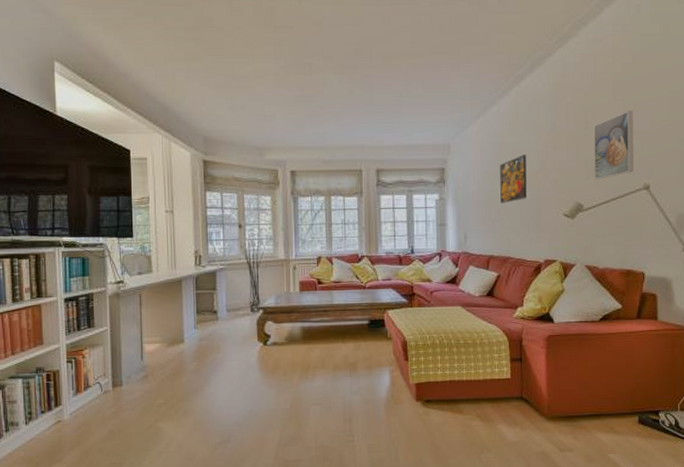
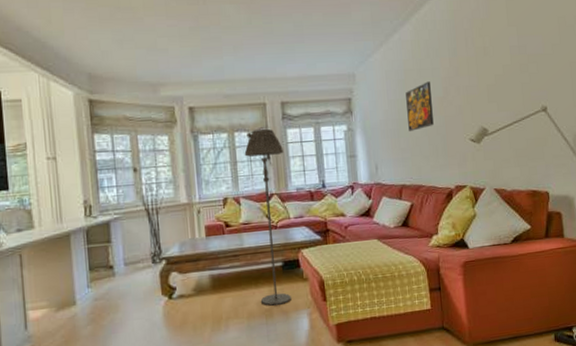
floor lamp: none [339,194,376,360] -> present [244,128,291,306]
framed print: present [593,111,634,180] -> none [491,36,532,104]

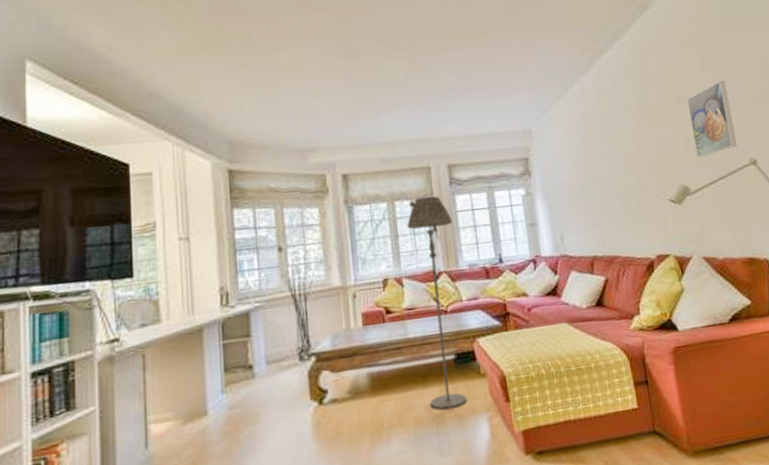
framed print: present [405,81,434,131] -> none [591,135,626,193]
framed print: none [491,36,532,104] -> present [686,80,737,158]

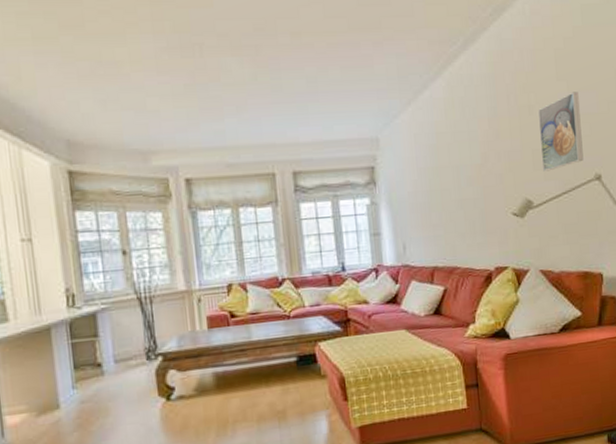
floor lamp: present [406,195,467,410] -> none [251,203,308,407]

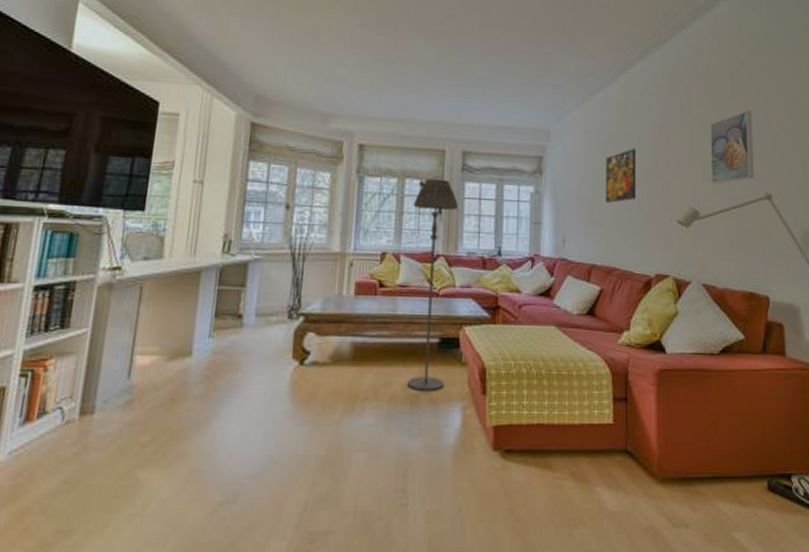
floor lamp: none [251,203,308,407] -> present [406,178,458,391]
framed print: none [438,146,470,205] -> present [606,148,636,203]

